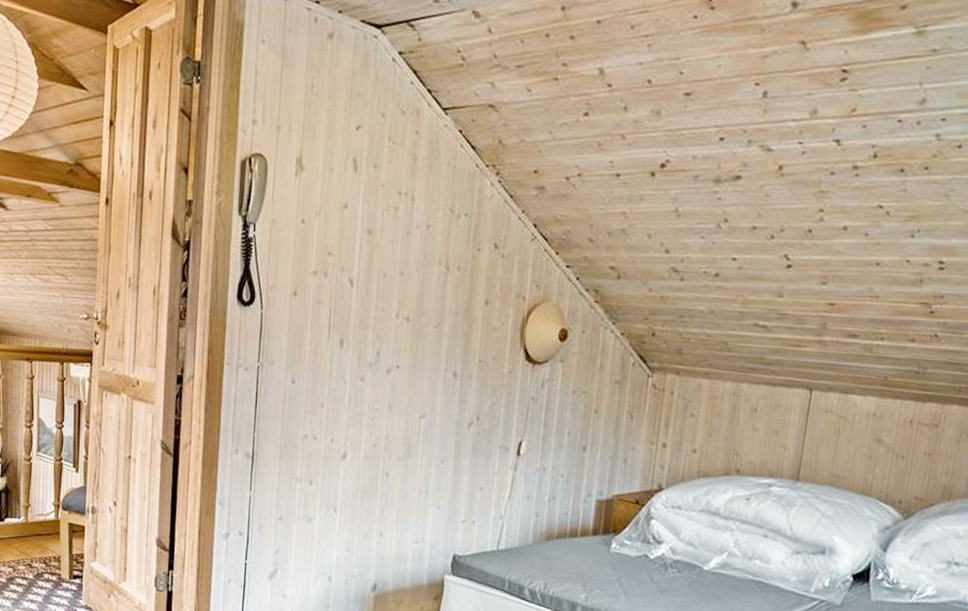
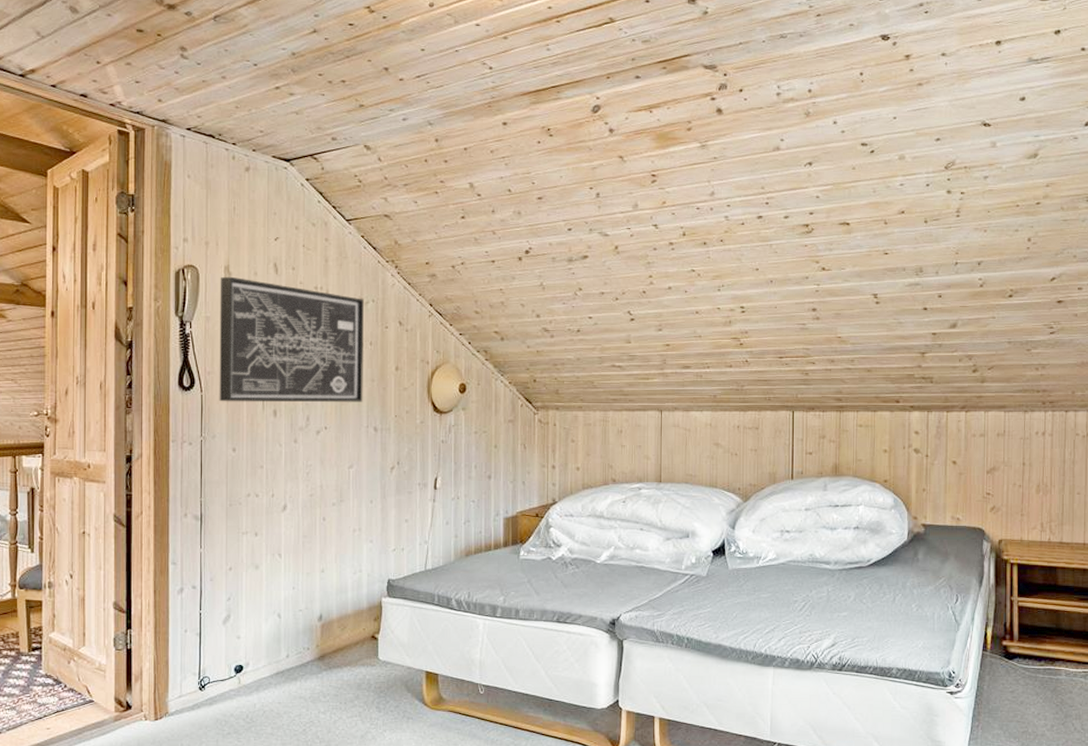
wall art: none [280,170,455,340] -> present [219,276,364,403]

